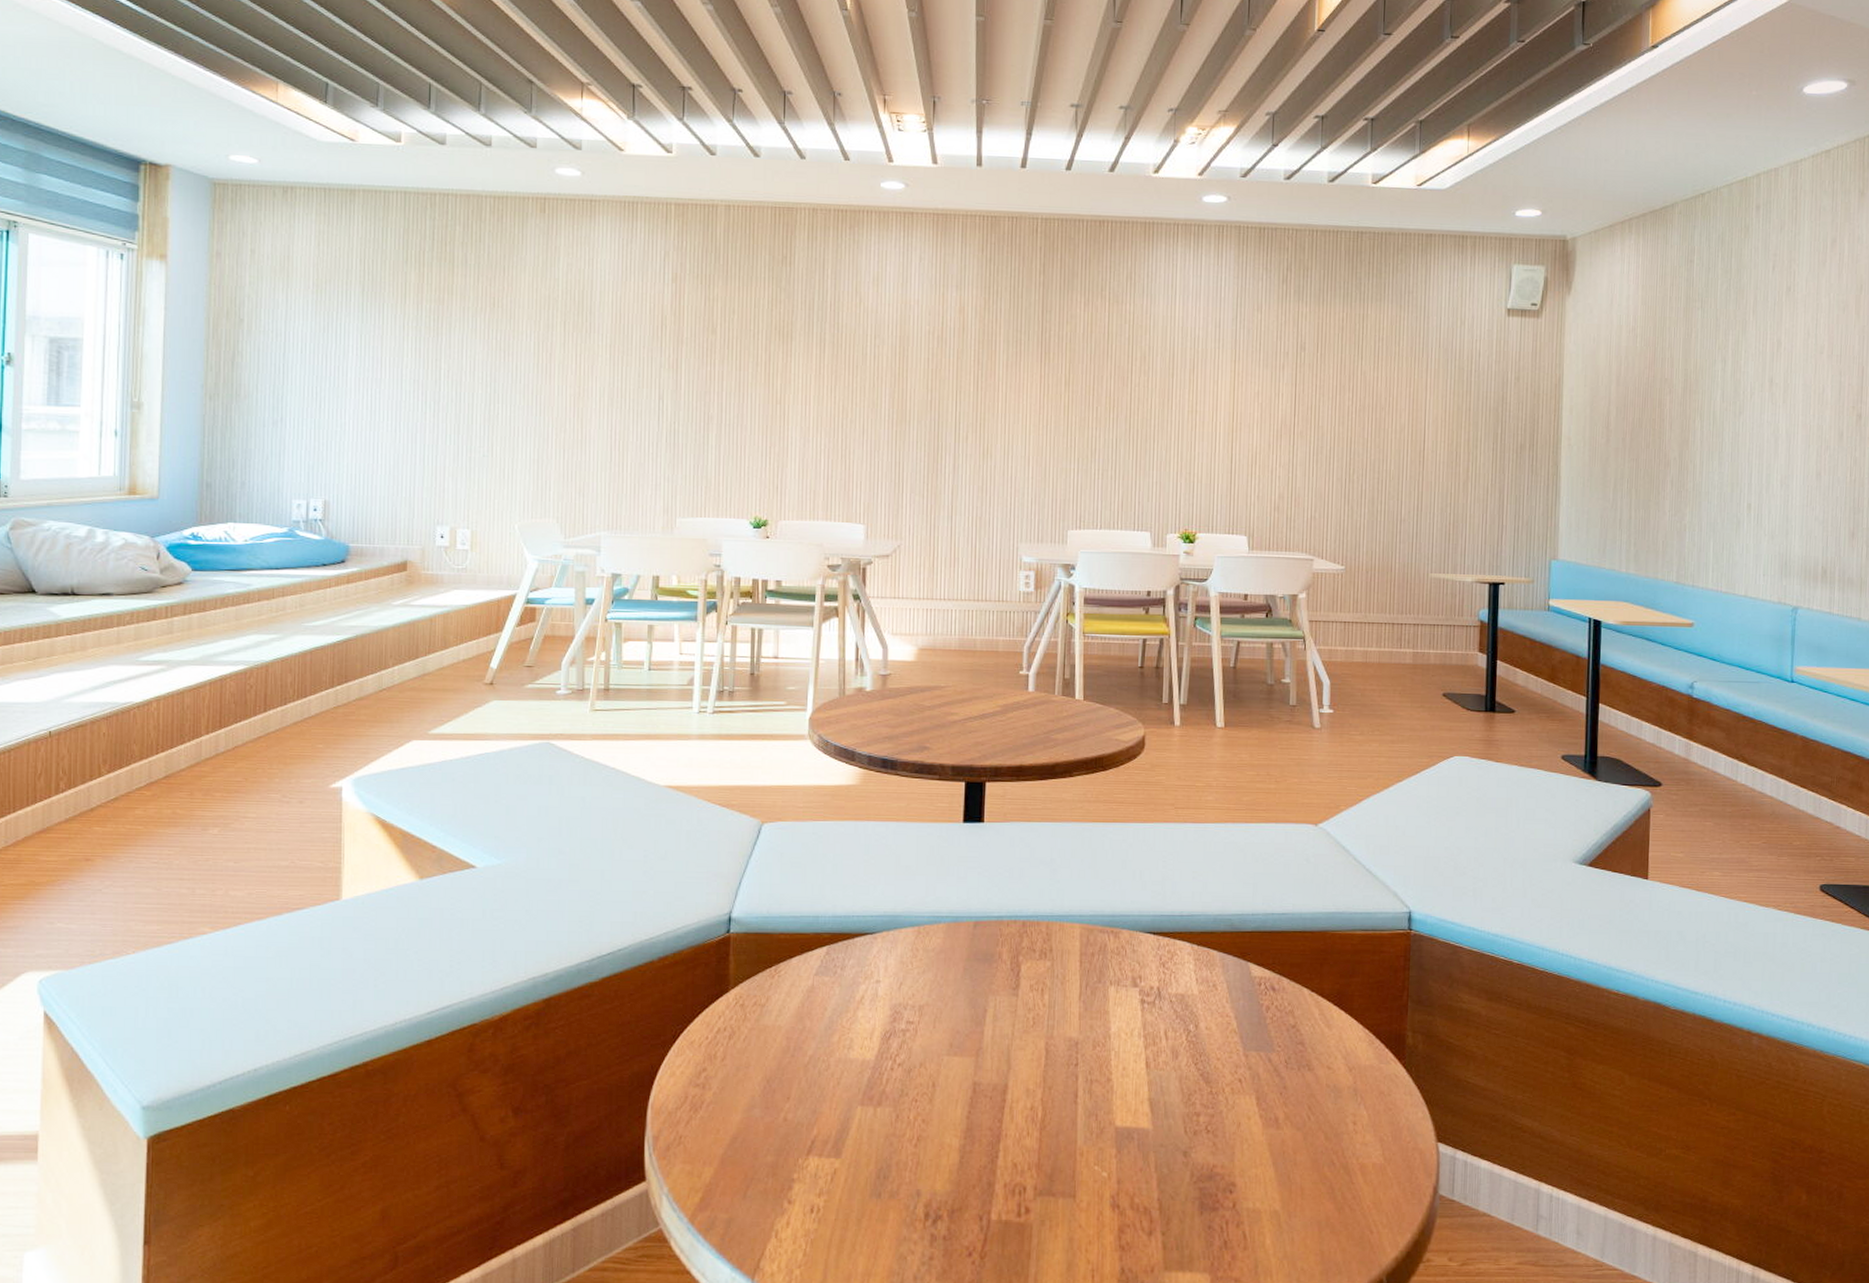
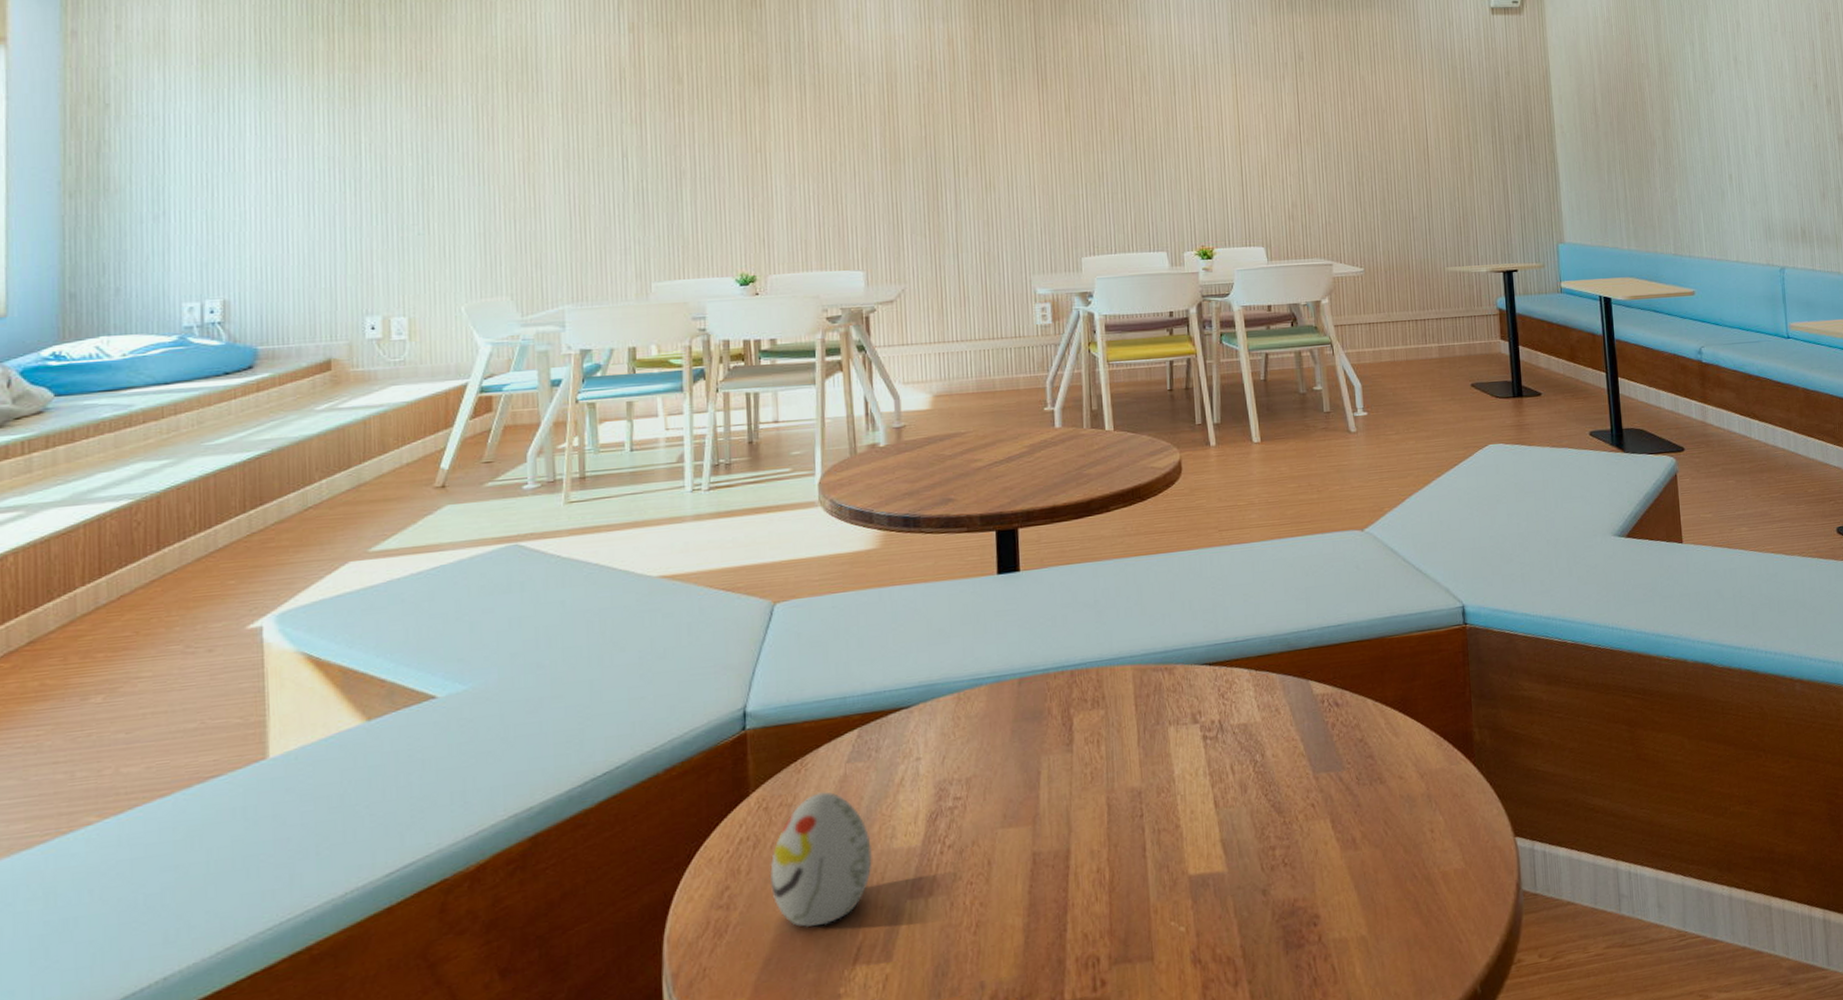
decorative egg: none [740,998,831,1116] -> present [769,792,873,928]

